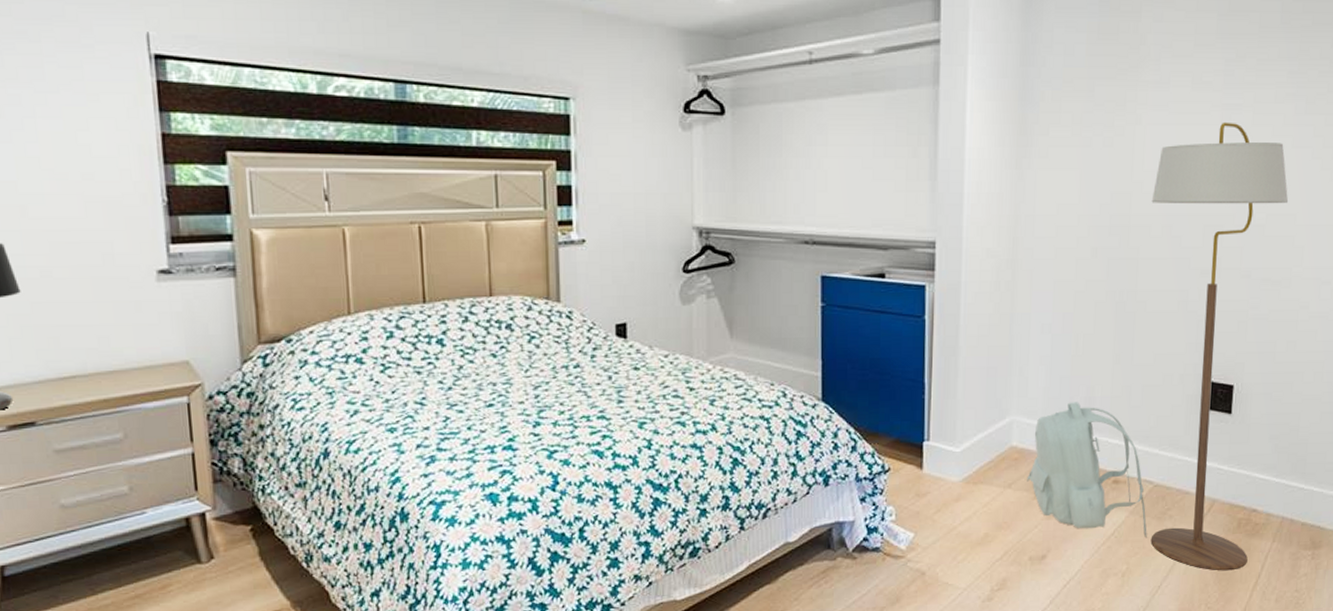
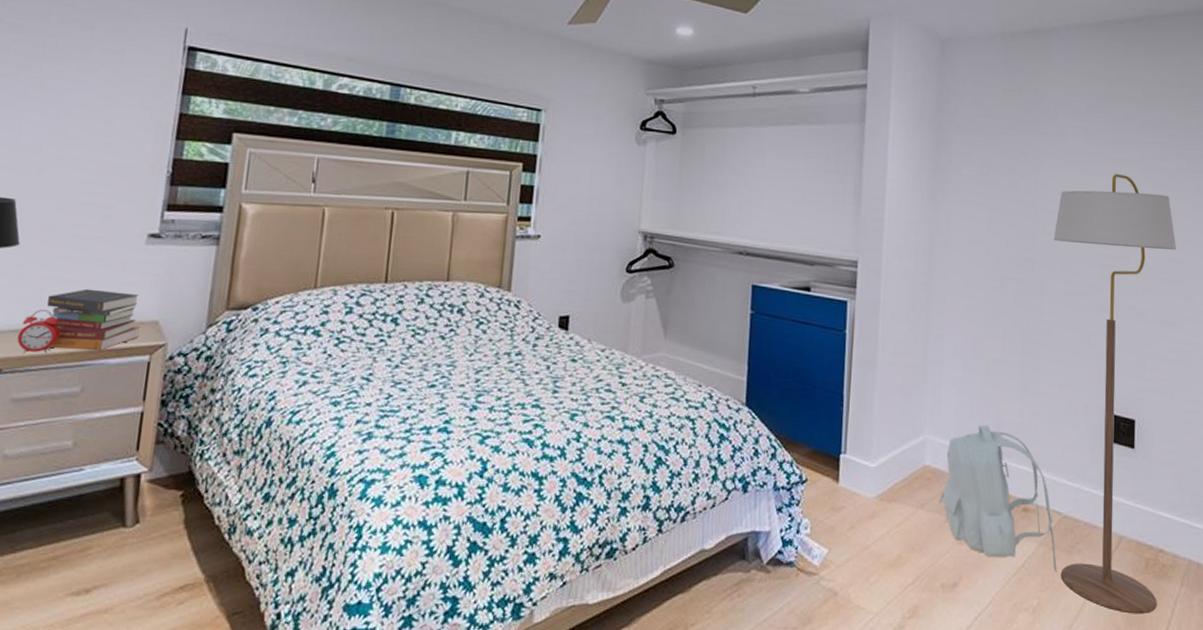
alarm clock: none [43,358,89,405] -> present [17,310,61,354]
books: none [66,333,171,397] -> present [47,288,140,351]

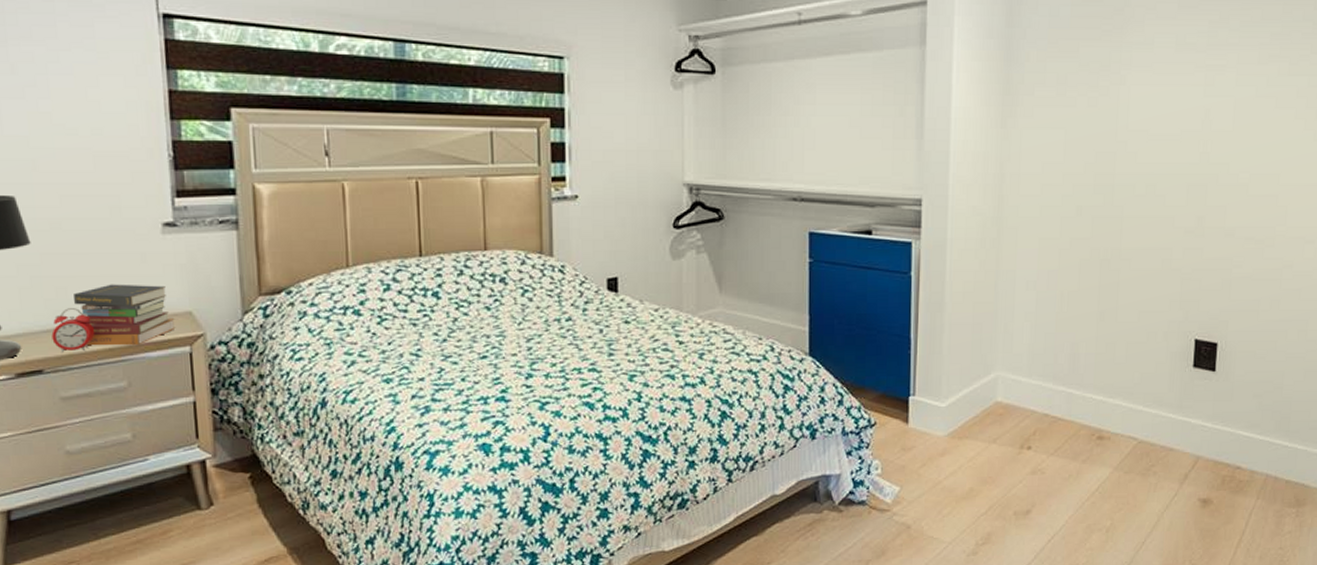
backpack: present [939,425,1057,572] -> none [1012,358,1131,494]
floor lamp: present [1053,173,1176,613] -> none [1135,82,1272,527]

